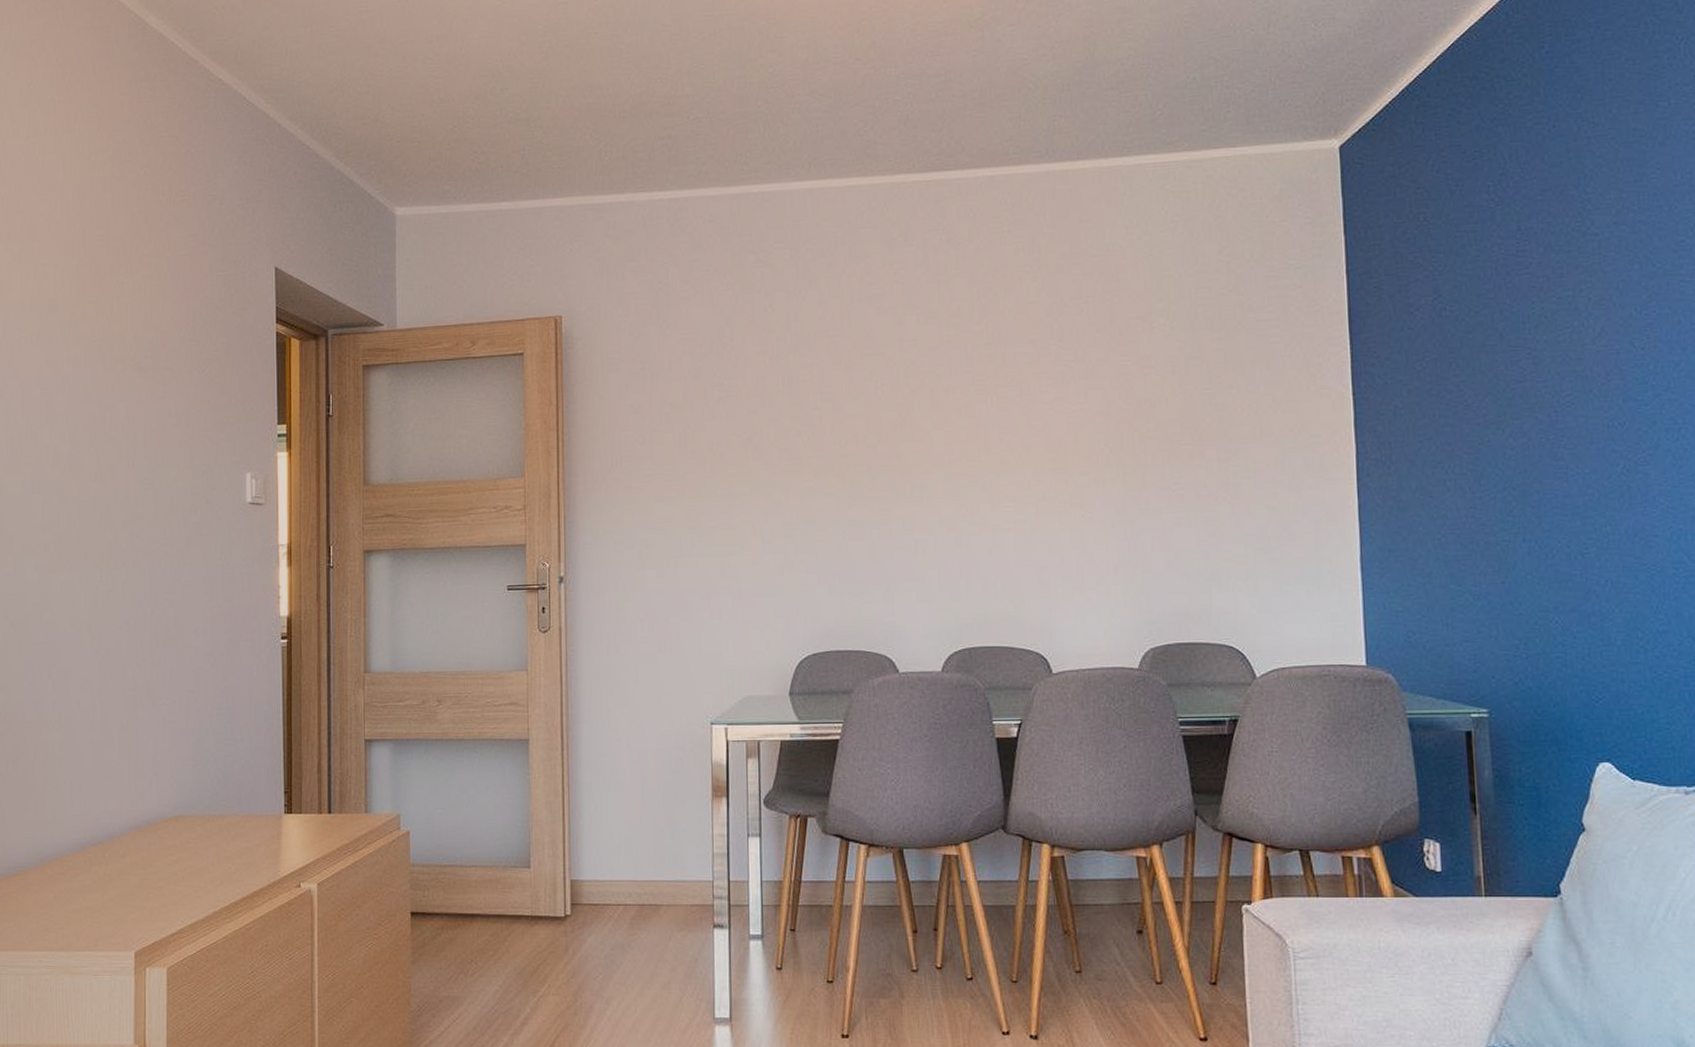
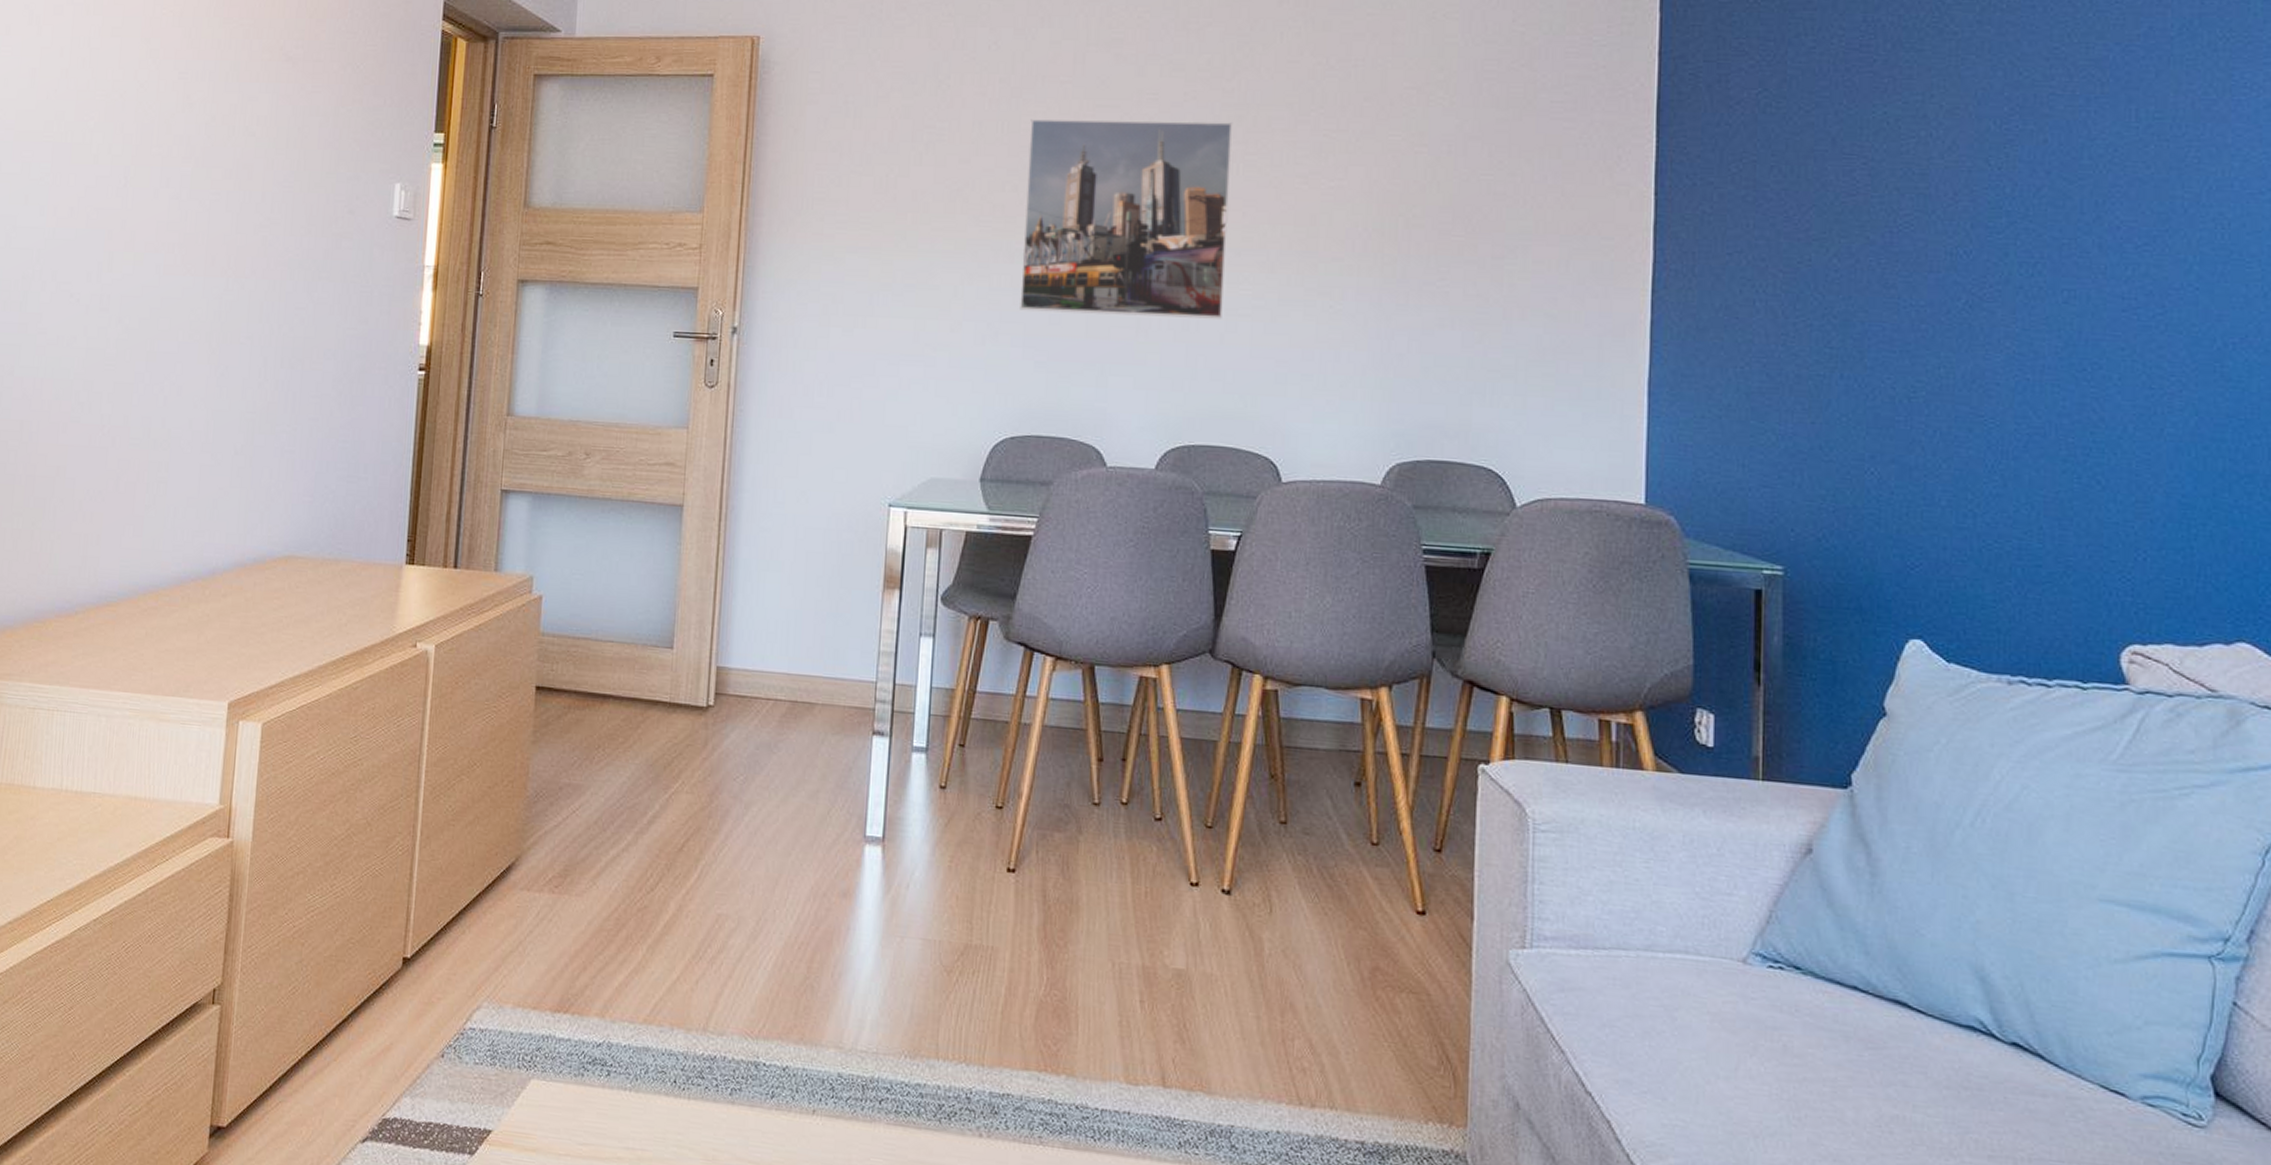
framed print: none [807,360,989,541] -> present [1020,119,1233,319]

